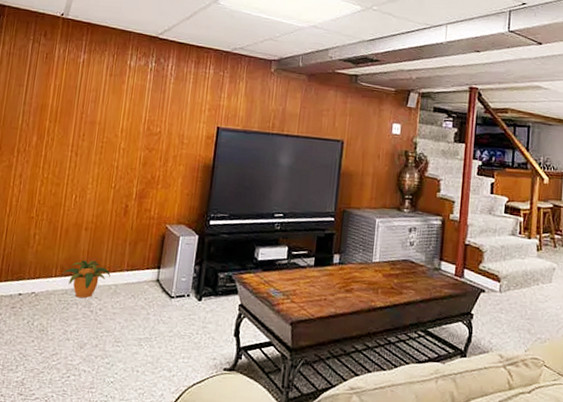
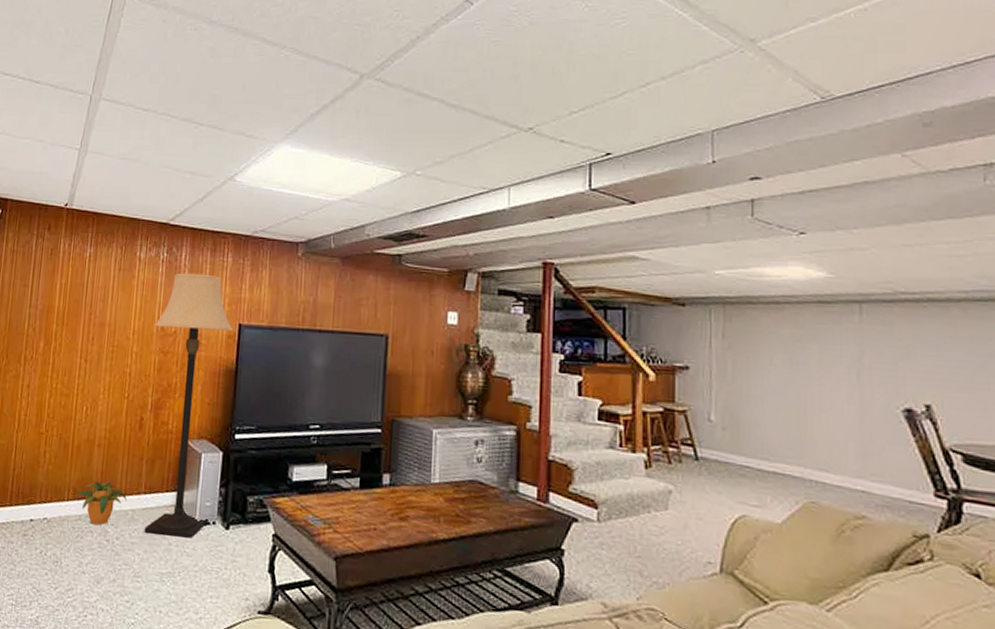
lamp: none [125,81,212,309] -> present [144,273,234,538]

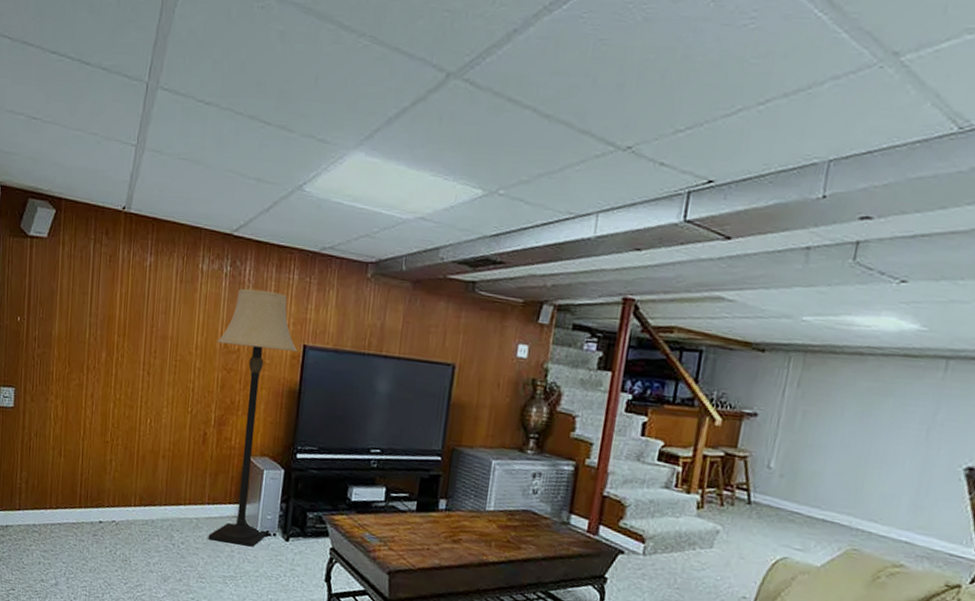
potted plant: present [74,481,127,525] -> none [140,490,191,530]

